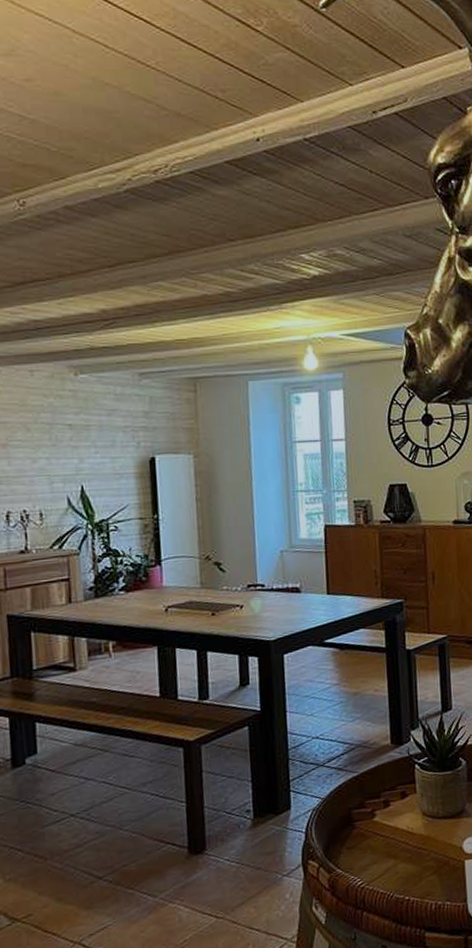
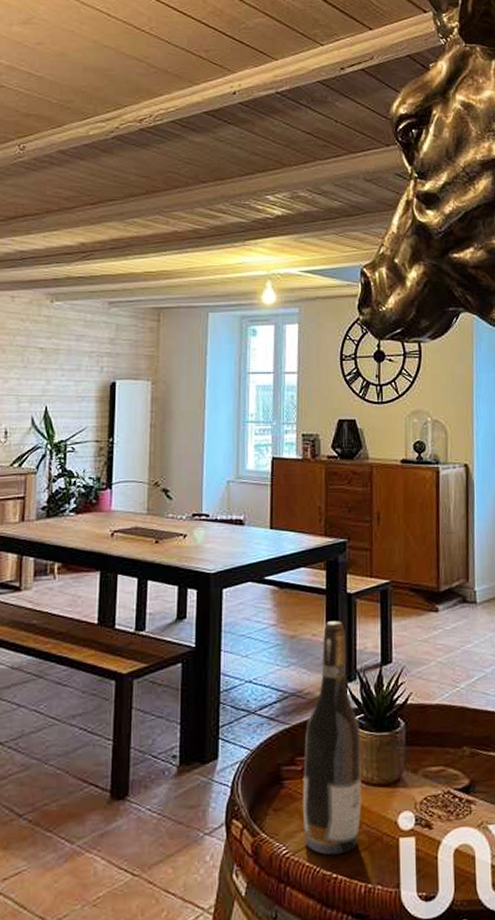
wine bottle: none [372,676,429,882] -> present [302,621,362,856]

